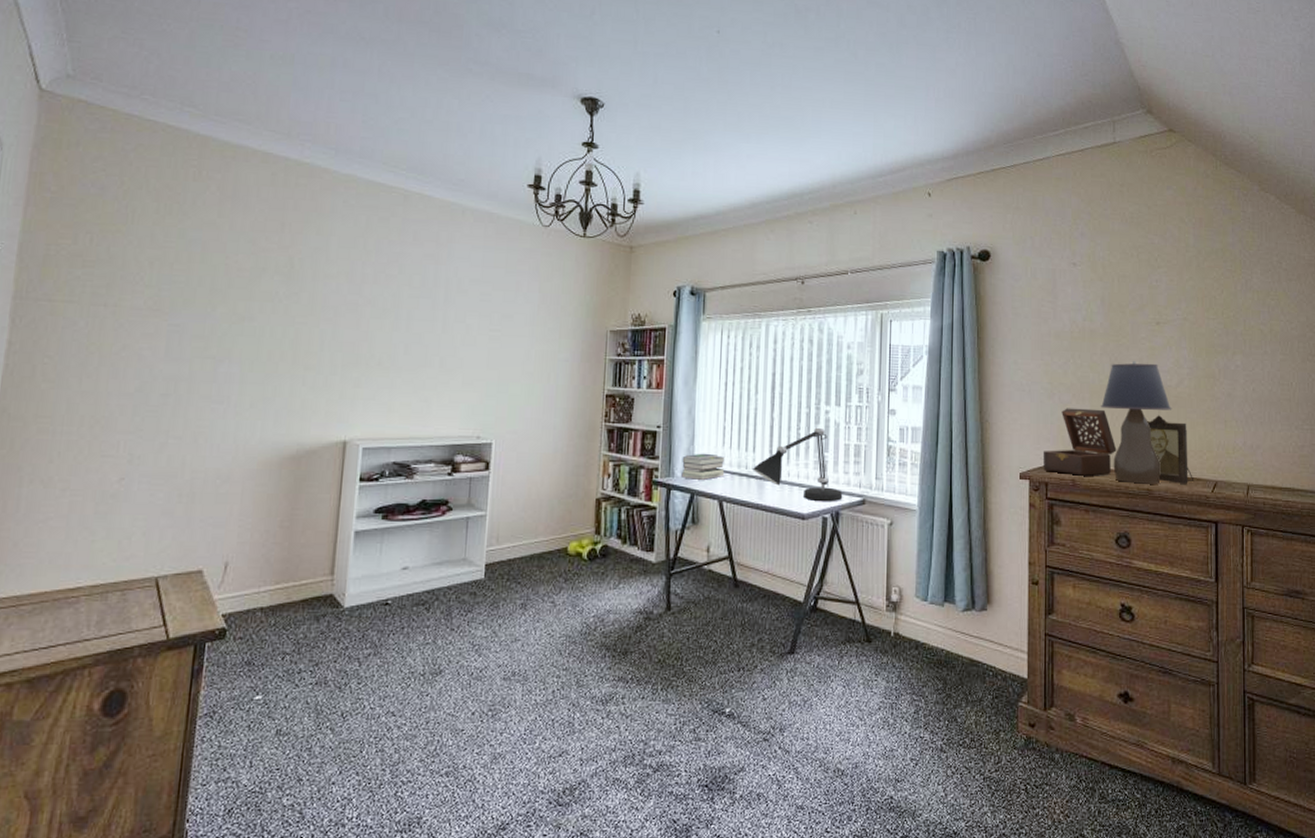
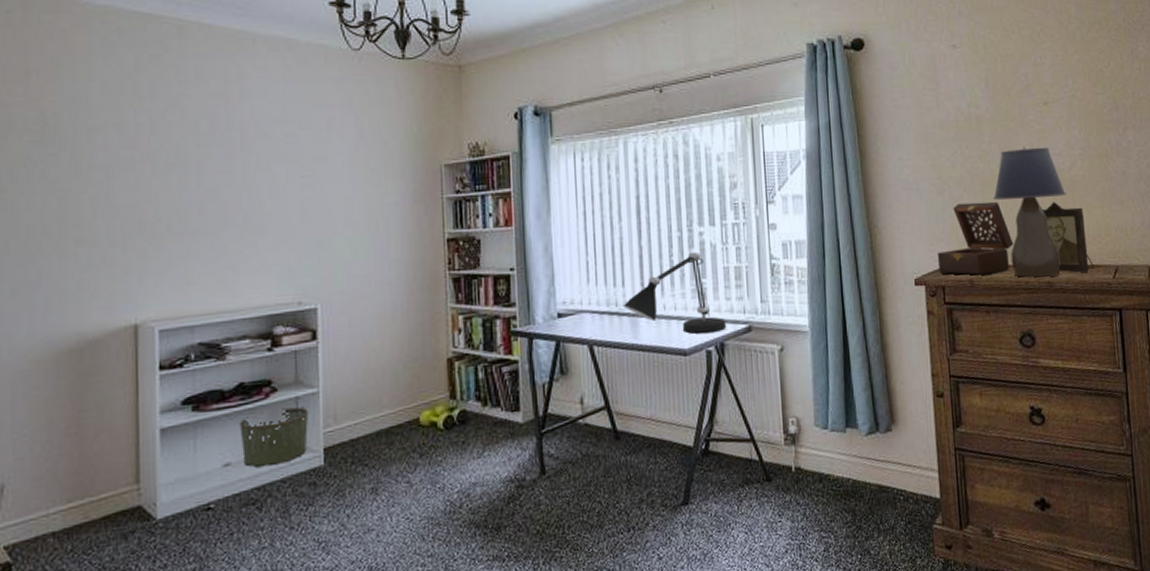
basket: none [418,525,477,573] -> present [239,406,309,467]
books: present [681,453,725,480] -> none [542,293,593,325]

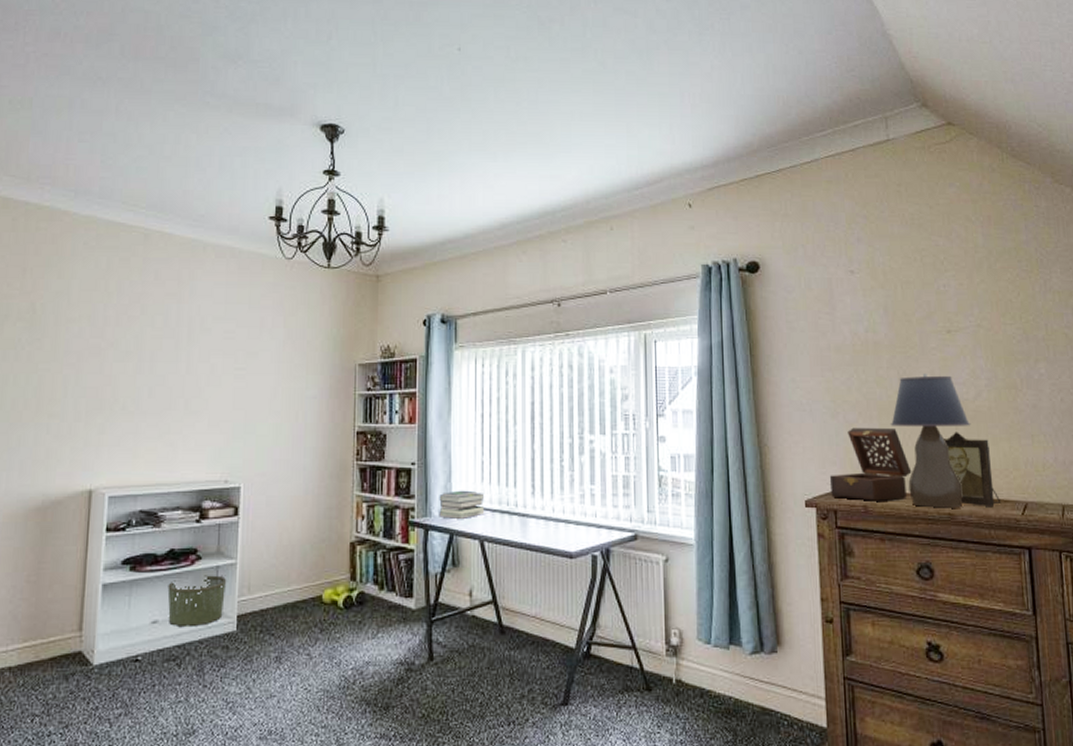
books: none [542,293,593,325] -> present [439,490,485,519]
desk lamp: present [624,251,727,334] -> none [515,458,613,539]

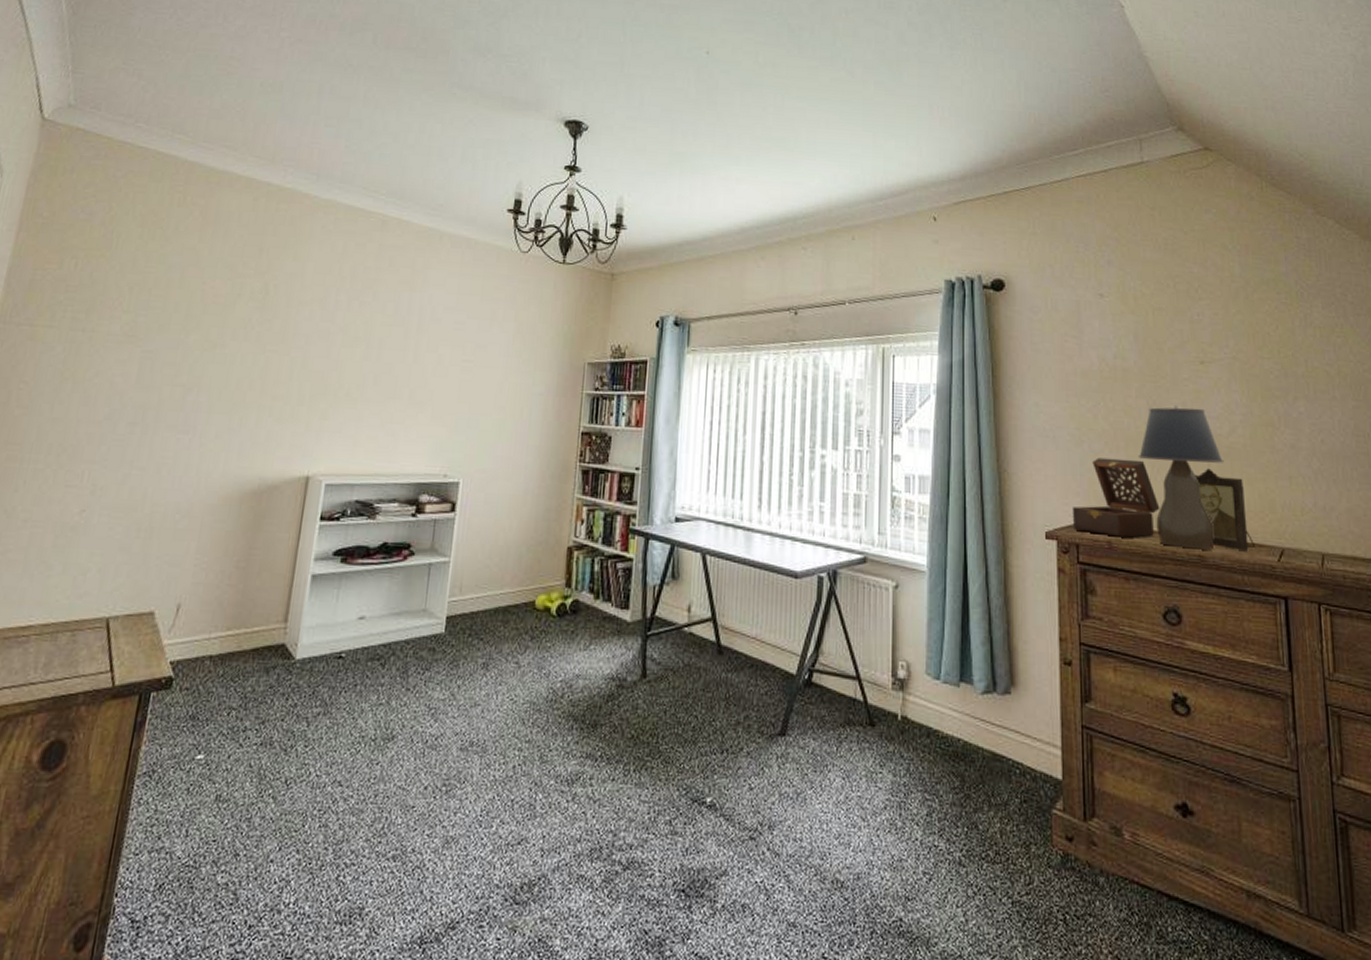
basket: present [167,575,227,626] -> none [376,572,439,625]
books: present [439,490,485,519] -> none [661,499,709,529]

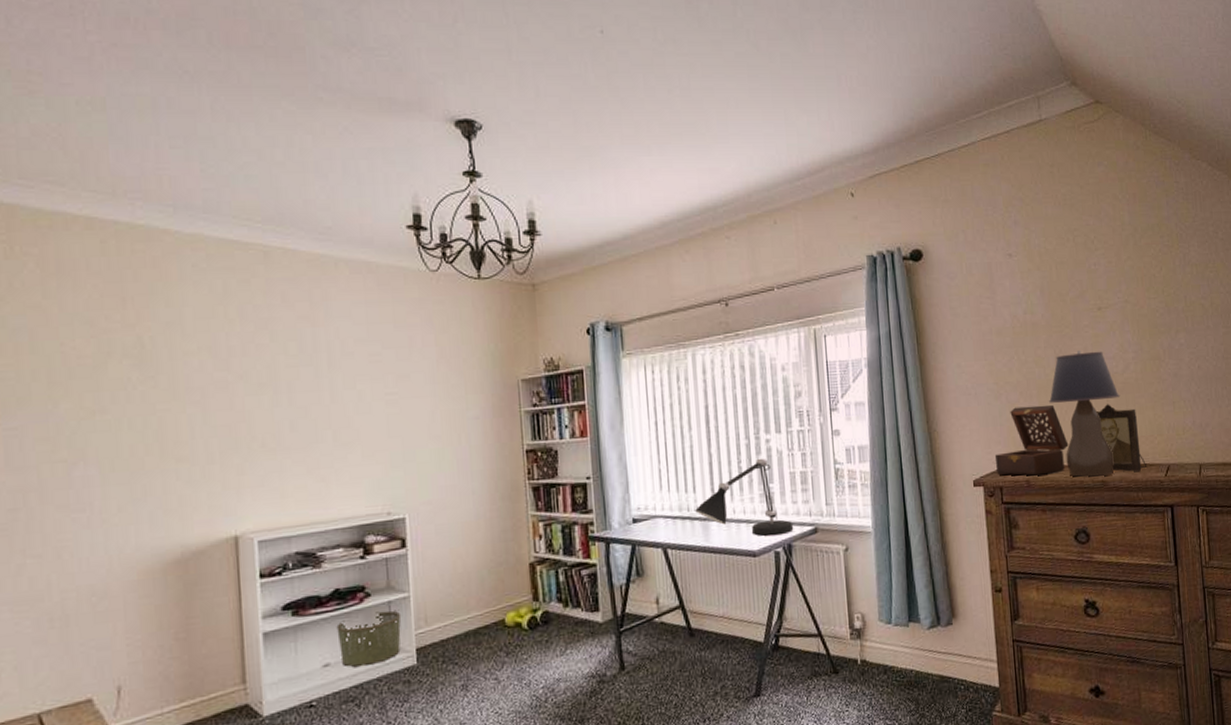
basket: none [376,572,439,625] -> present [336,609,402,667]
desk lamp: none [740,473,841,559] -> present [695,458,794,536]

